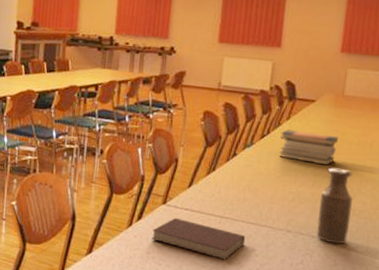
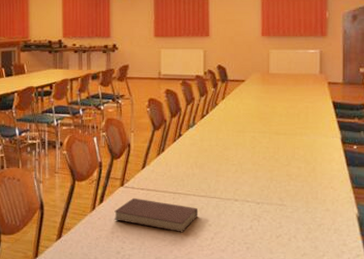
book stack: present [279,129,338,166] -> none [218,108,269,137]
bottle: present [316,167,353,244] -> none [260,139,288,208]

